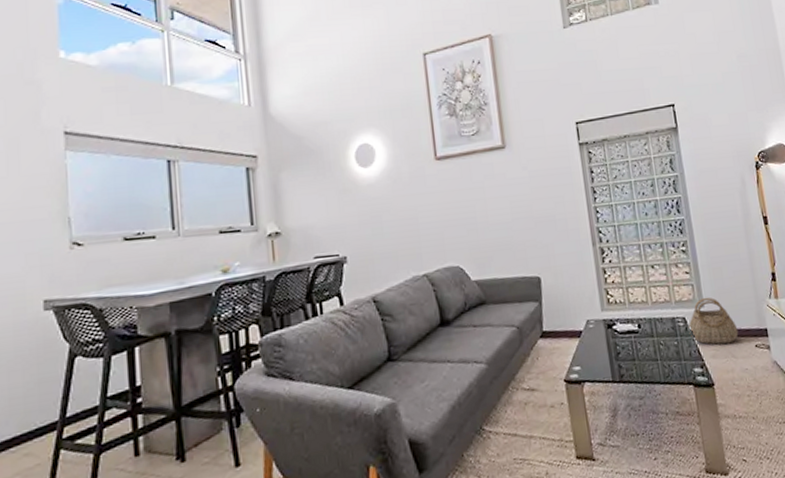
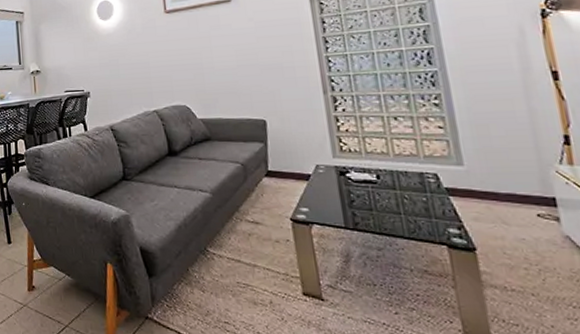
basket: present [688,297,739,345] -> none [441,155,512,208]

